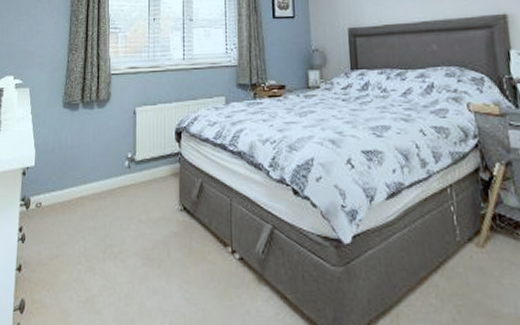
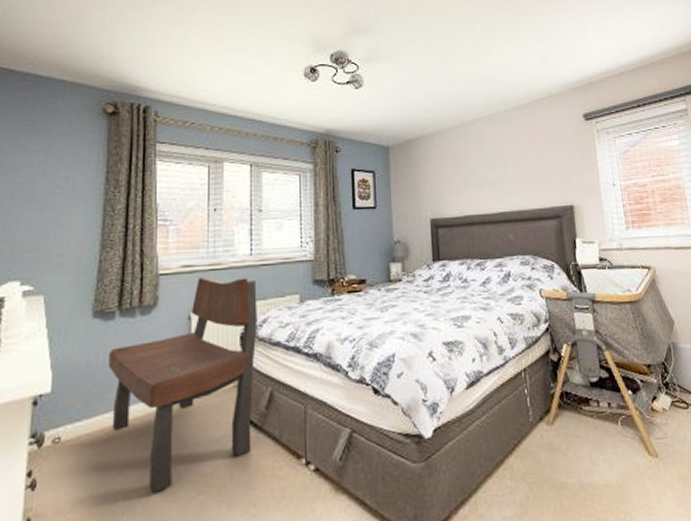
bench: none [75,76,189,259] -> present [109,276,257,493]

